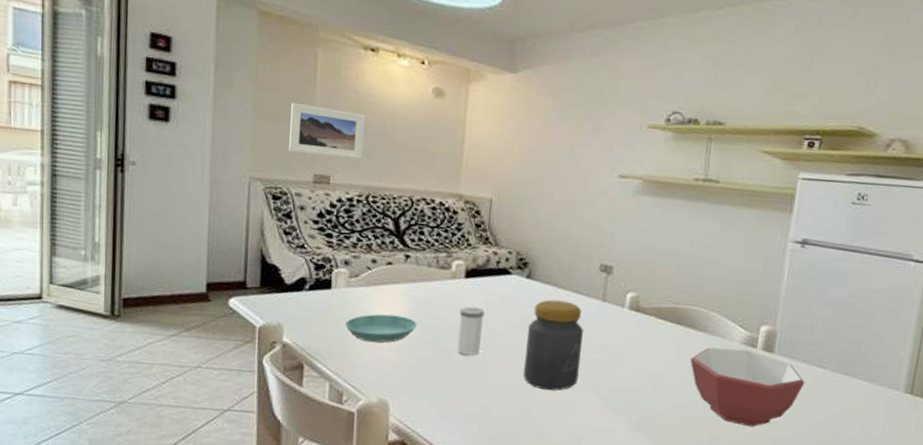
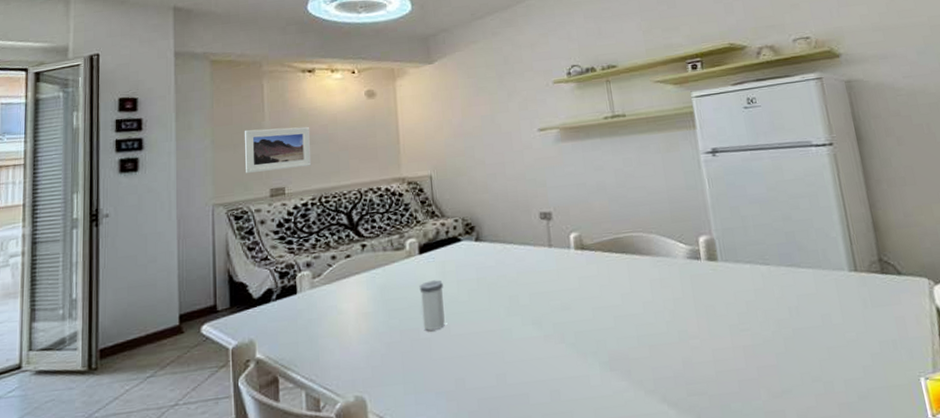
saucer: present [344,314,417,343] -> none [313,305,382,339]
jar: present [523,299,584,391] -> none [486,254,543,349]
bowl: present [690,347,805,428] -> none [642,263,756,341]

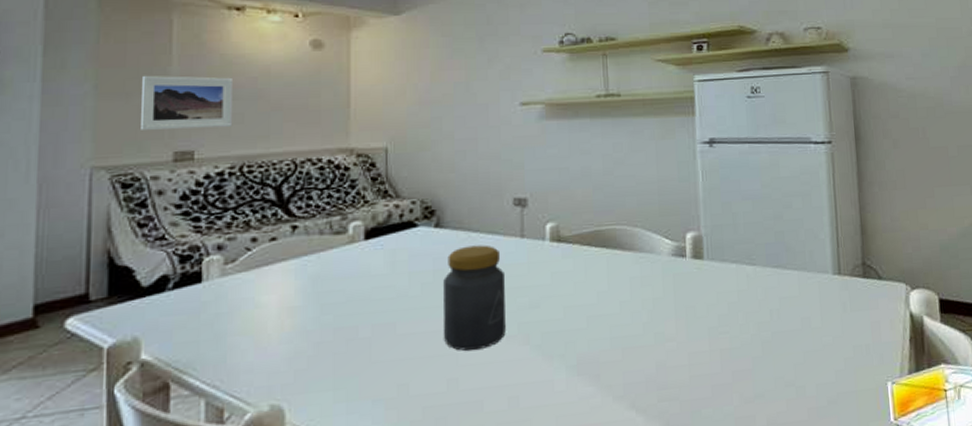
salt shaker: present [419,280,445,332] -> none [362,270,391,330]
jar: none [486,254,543,349] -> present [443,245,506,351]

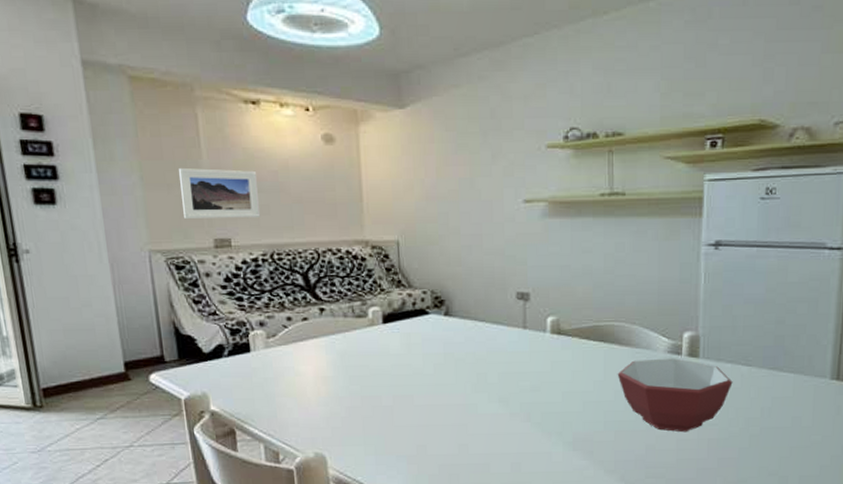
jar: present [443,245,506,351] -> none [453,333,509,422]
bowl: none [621,261,739,344] -> present [617,358,733,433]

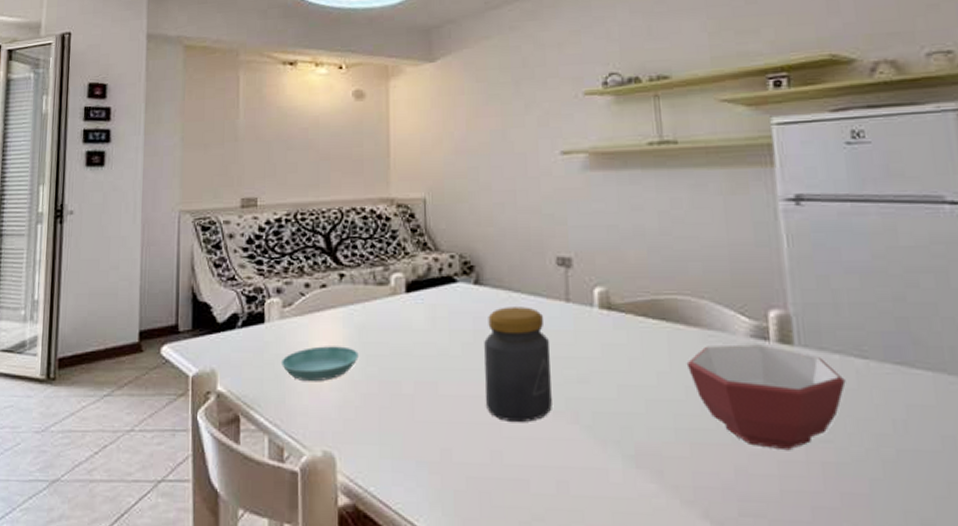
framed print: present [179,167,261,219] -> none [216,127,288,178]
saucer: none [269,369,342,400] -> present [280,346,359,382]
jar: none [453,333,509,422] -> present [484,307,552,422]

